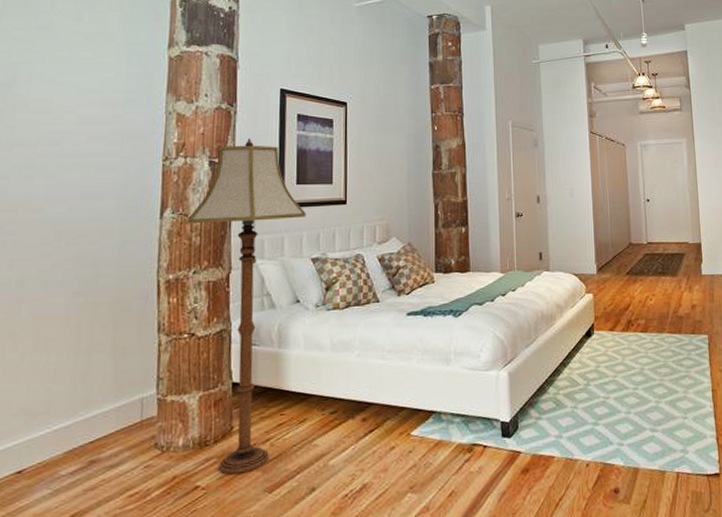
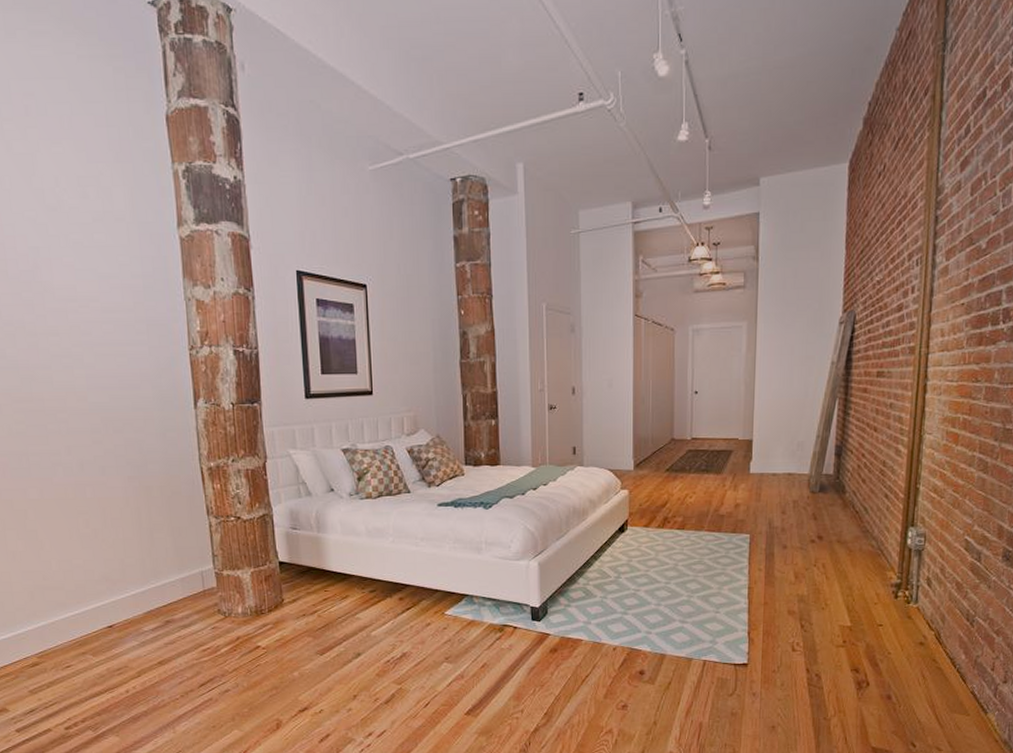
floor lamp: present [188,138,306,475] -> none [220,326,333,638]

